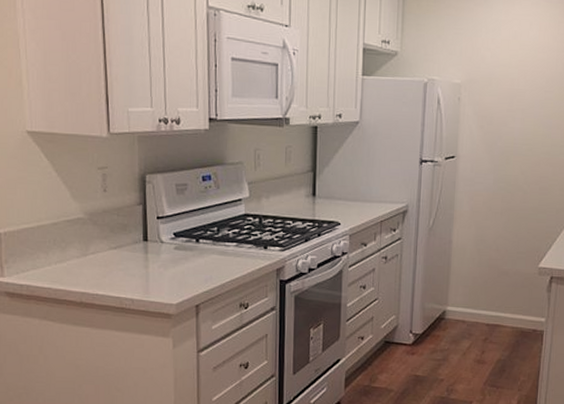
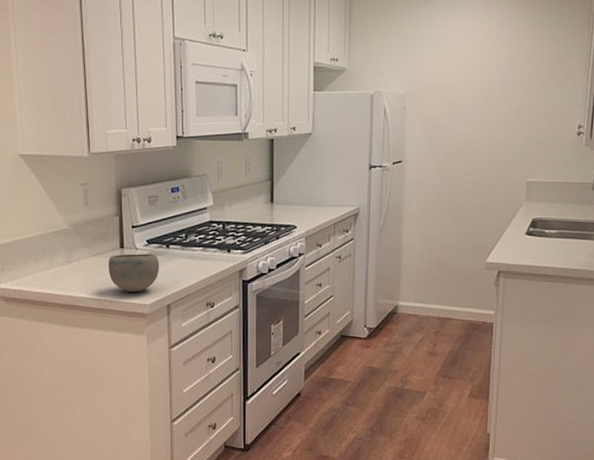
bowl: none [130,247,188,290] -> present [108,254,159,292]

